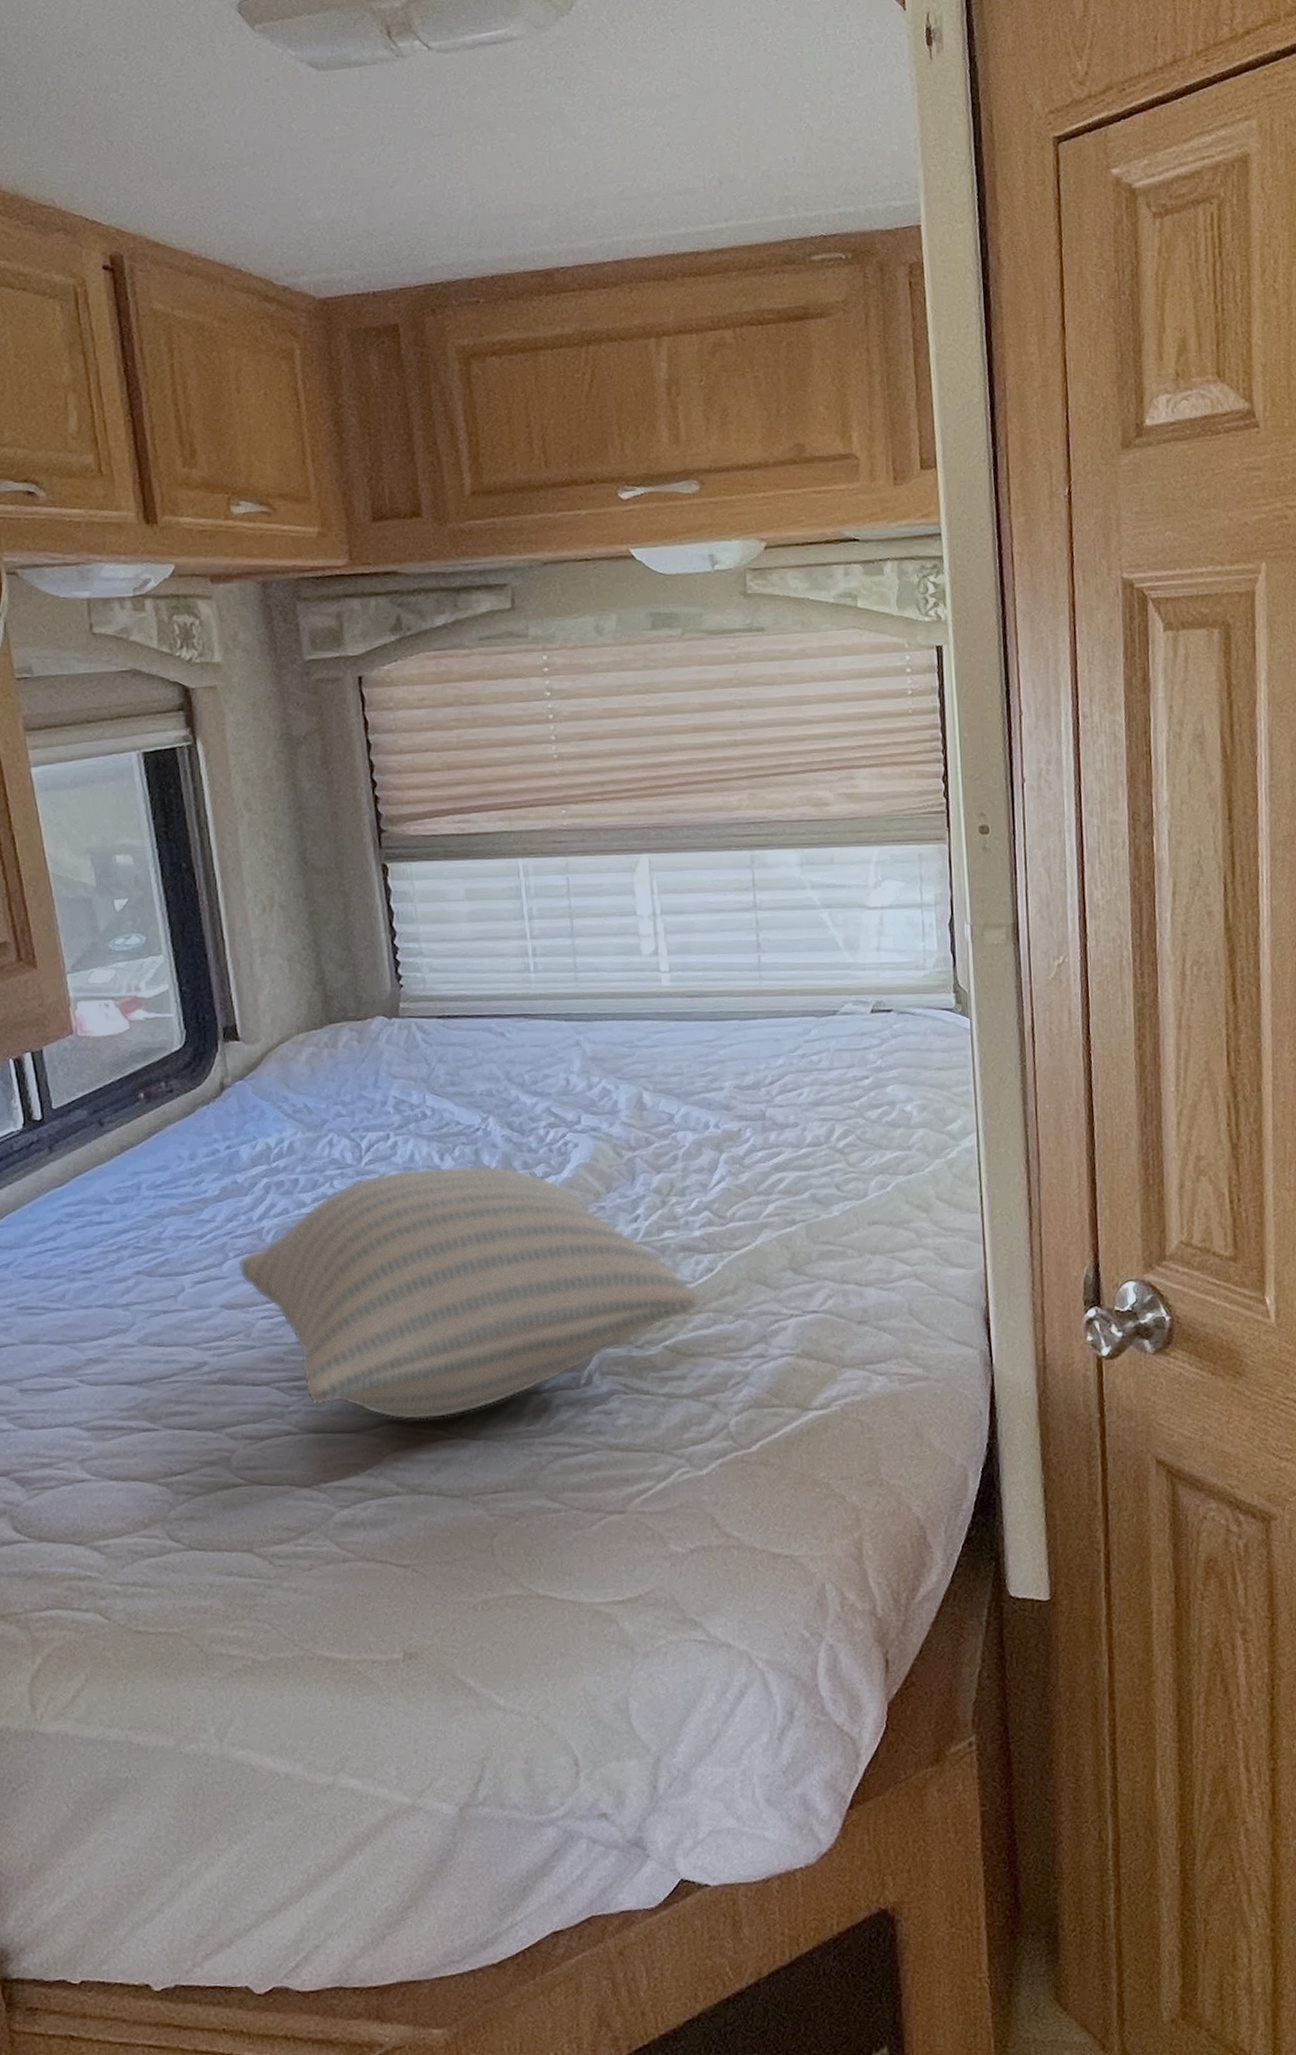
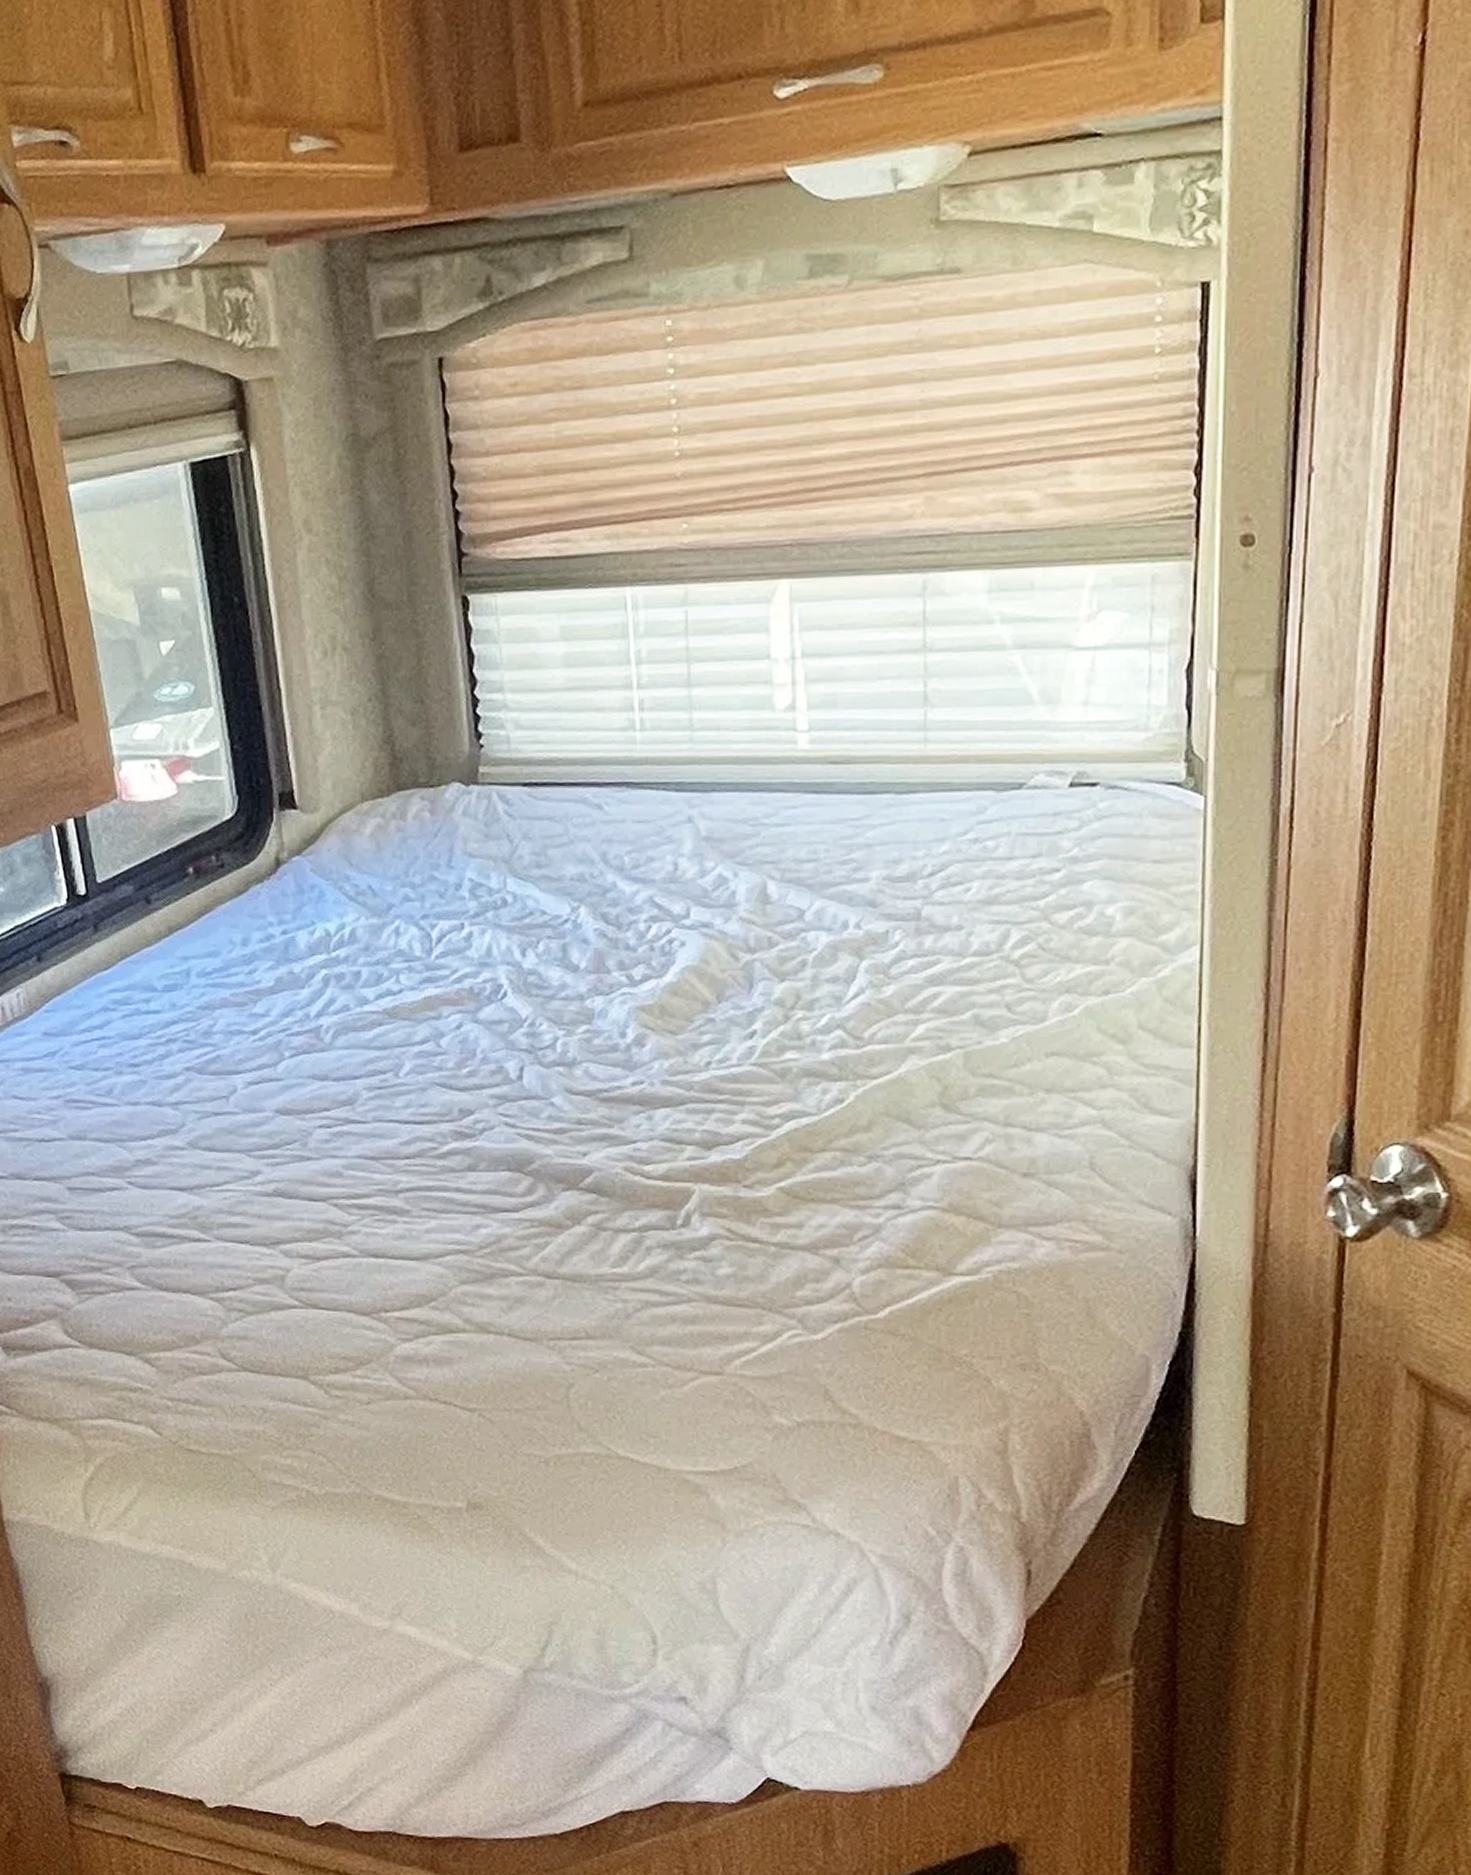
pillow: present [238,1164,701,1421] -> none [294,962,826,1252]

